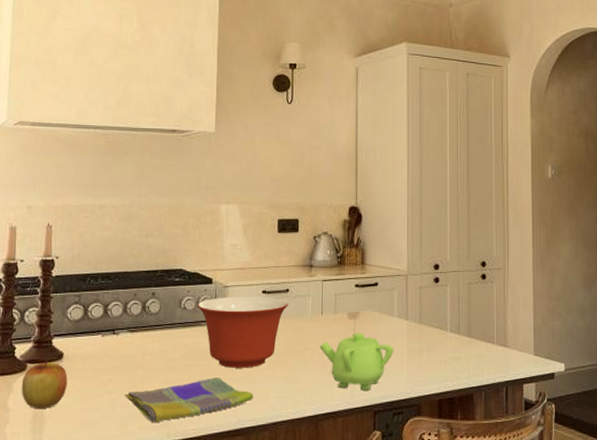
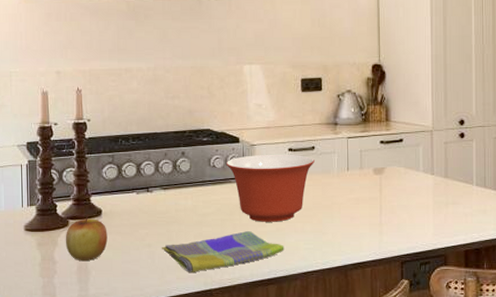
teapot: present [319,332,394,390] -> none [346,187,420,242]

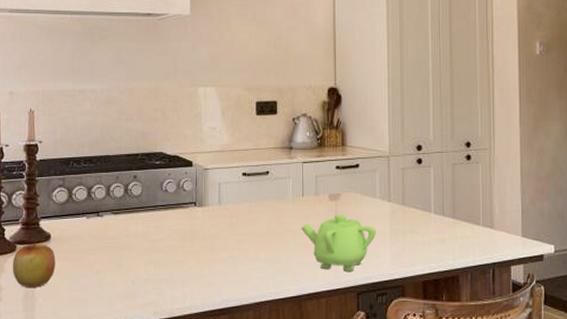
dish towel: present [161,231,284,272] -> none [110,258,237,301]
mixing bowl: present [226,154,315,222] -> none [178,178,269,249]
teapot: none [346,187,420,242] -> present [301,214,377,271]

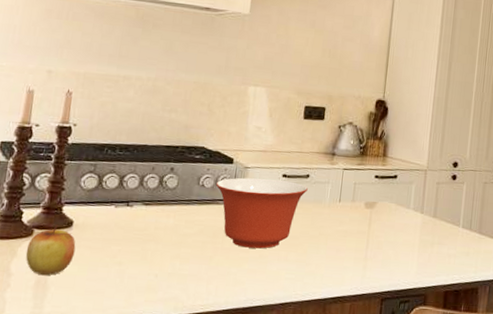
mixing bowl: none [178,178,269,249] -> present [215,177,308,249]
teapot: present [301,214,377,271] -> none [334,222,407,278]

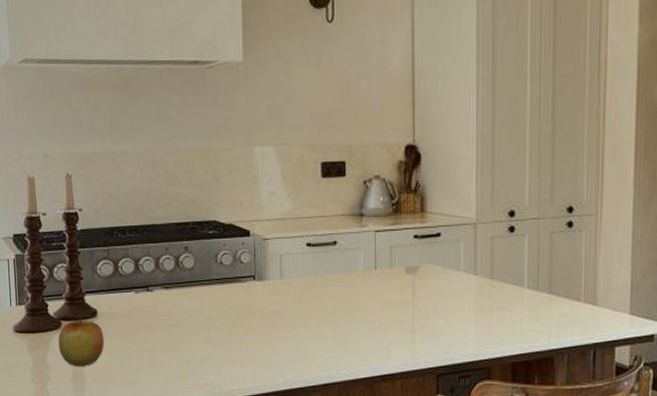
mixing bowl: present [215,177,308,249] -> none [234,249,337,327]

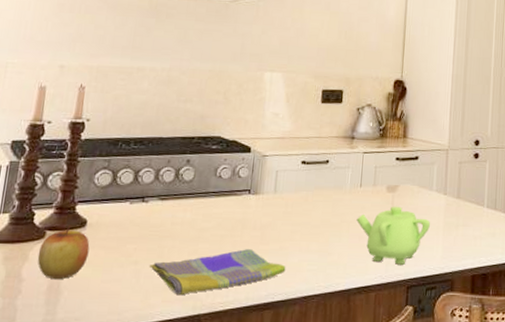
dish towel: none [163,337,302,381] -> present [149,249,286,295]
teapot: none [374,289,460,352] -> present [356,206,431,265]

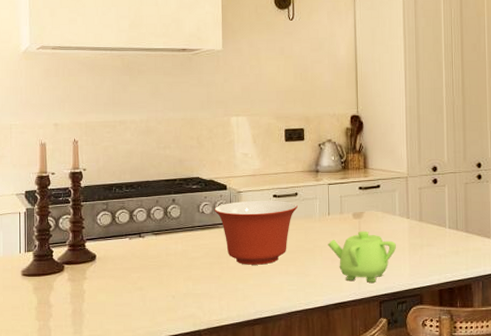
apple: present [37,226,90,279] -> none [60,260,101,304]
dish towel: present [149,249,286,295] -> none [152,274,269,314]
mixing bowl: none [233,165,328,240] -> present [214,200,298,265]

